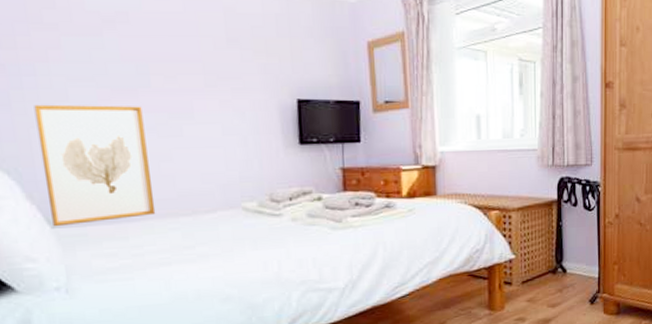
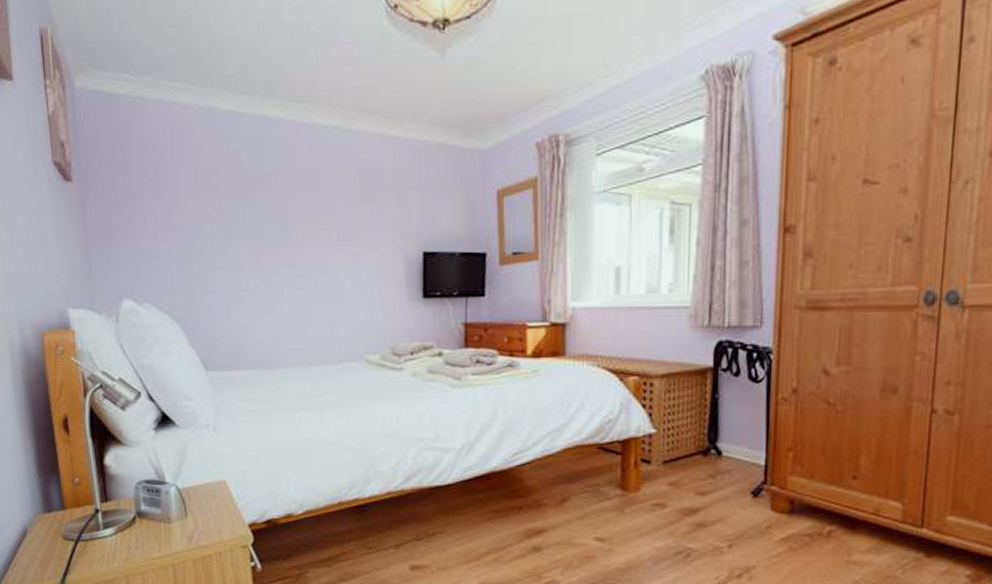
wall art: present [33,104,156,227] -> none [198,259,290,370]

